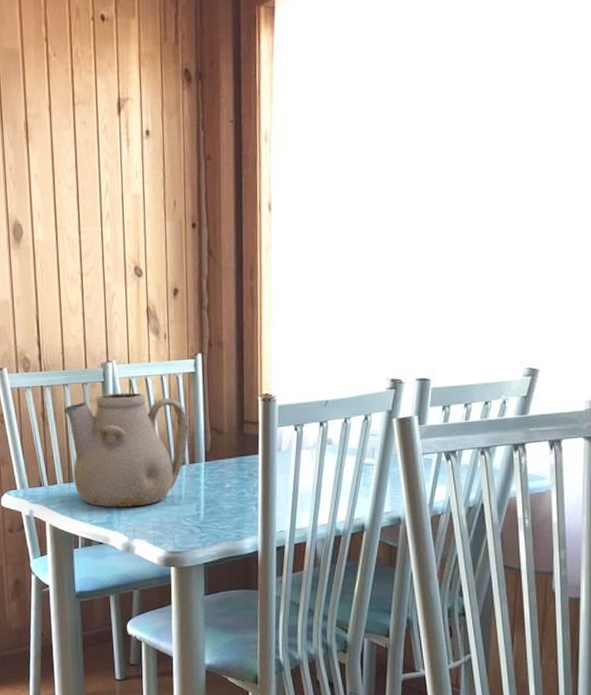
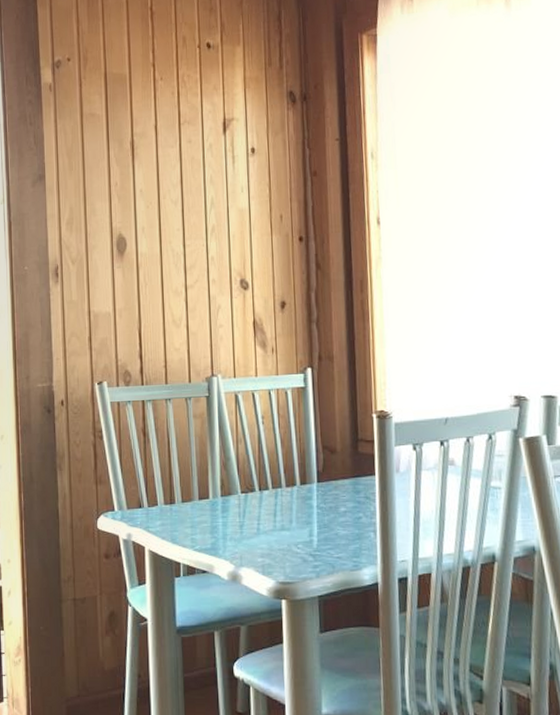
teapot: present [63,392,188,508] -> none [165,408,299,532]

